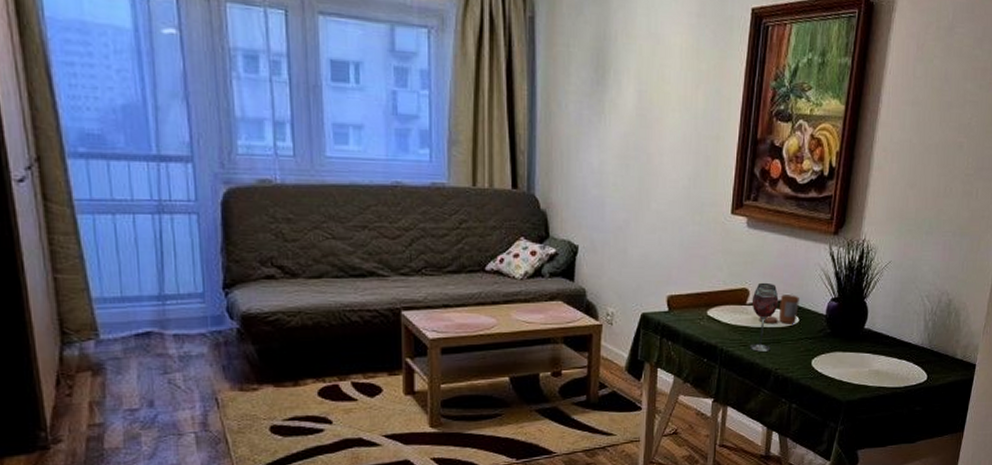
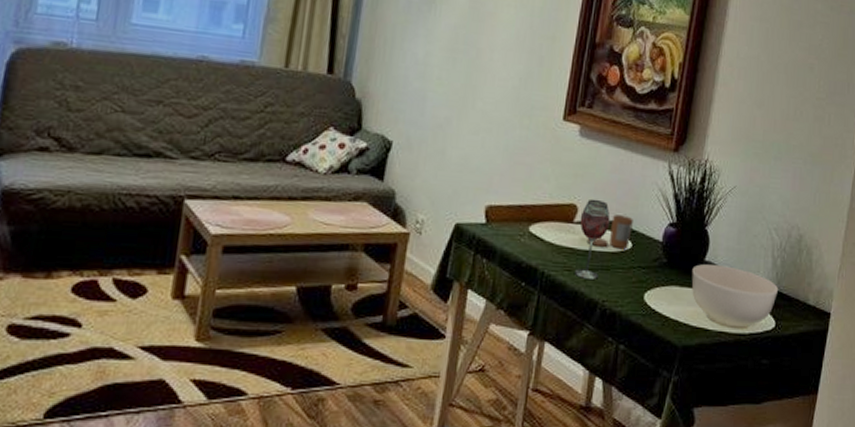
bowl: none [853,331,930,384] -> present [691,264,778,330]

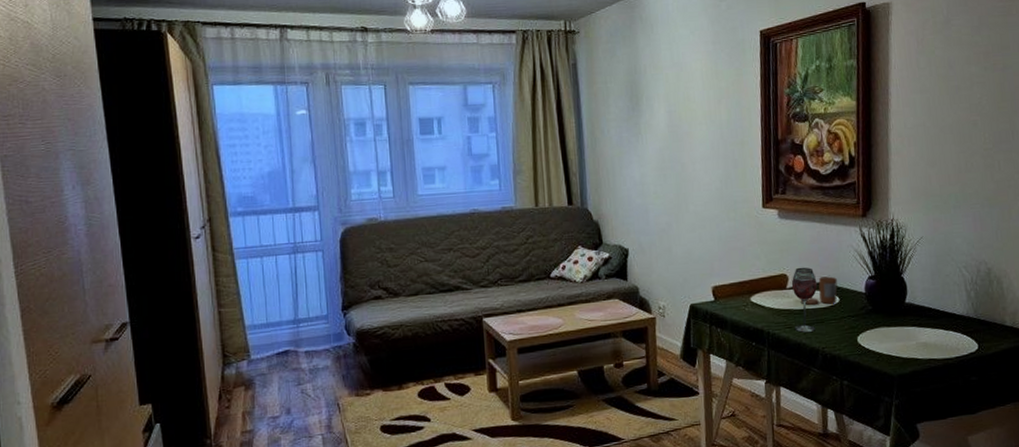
bowl: present [691,264,778,330] -> none [895,304,976,355]

